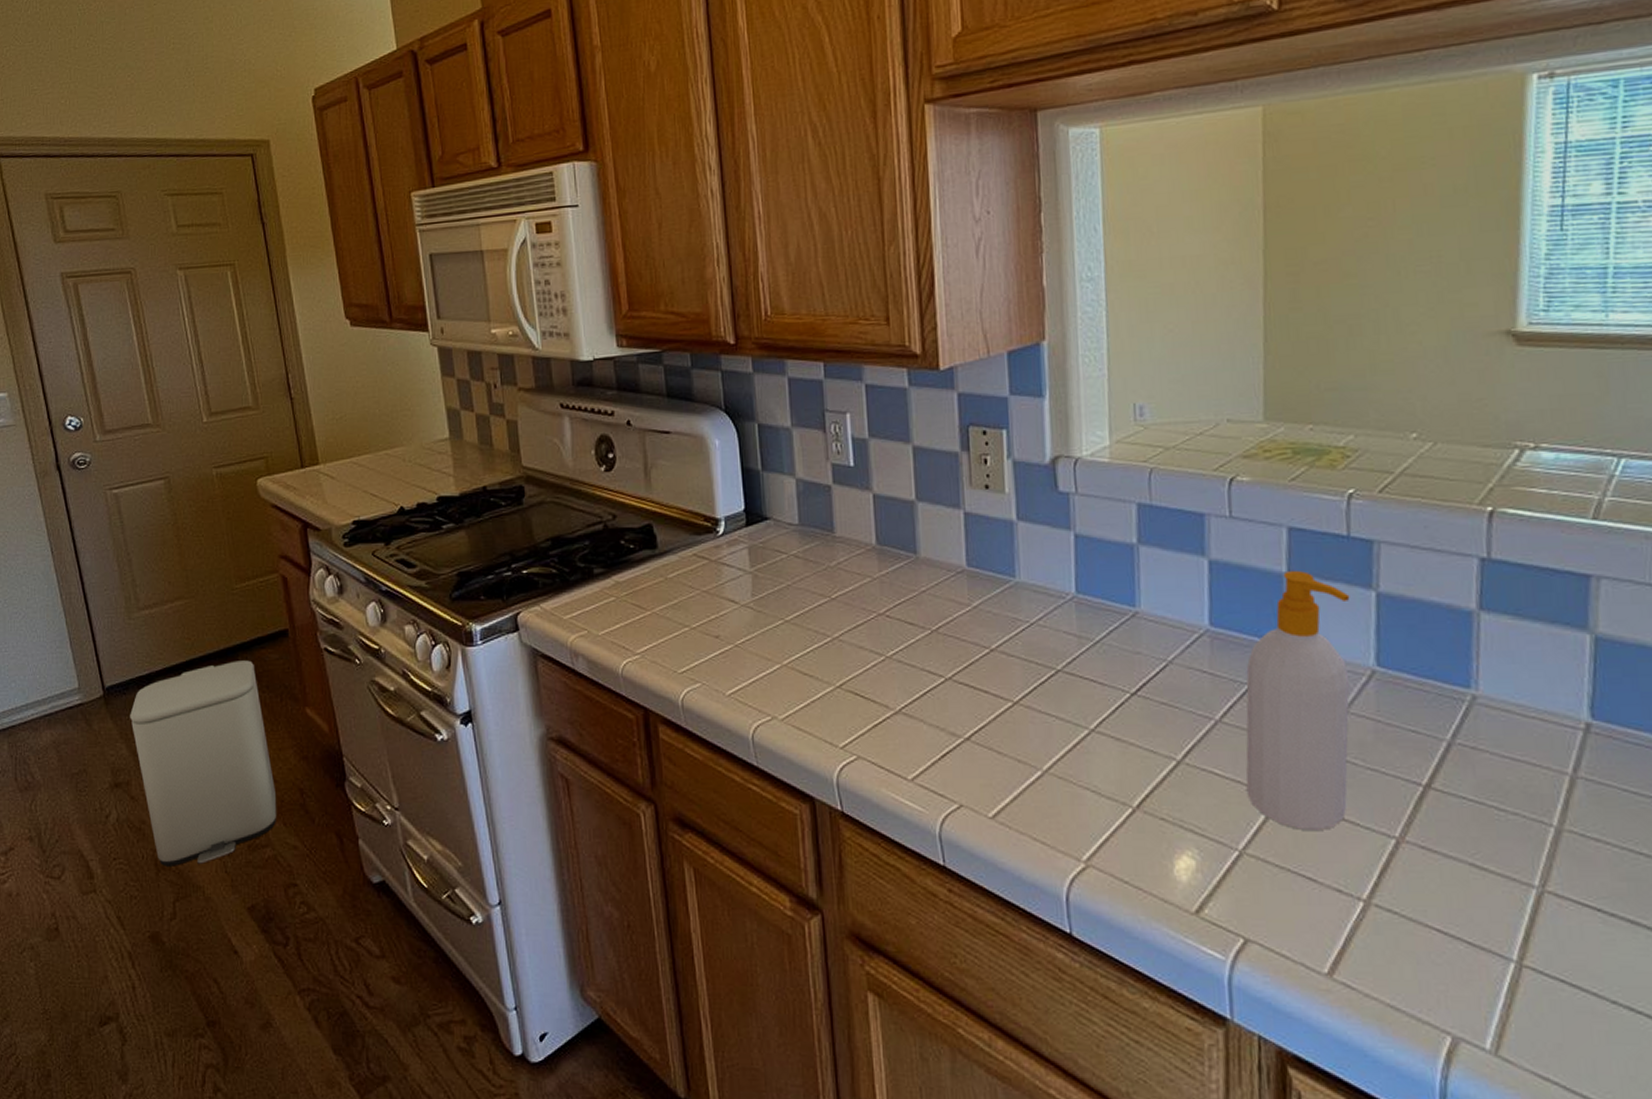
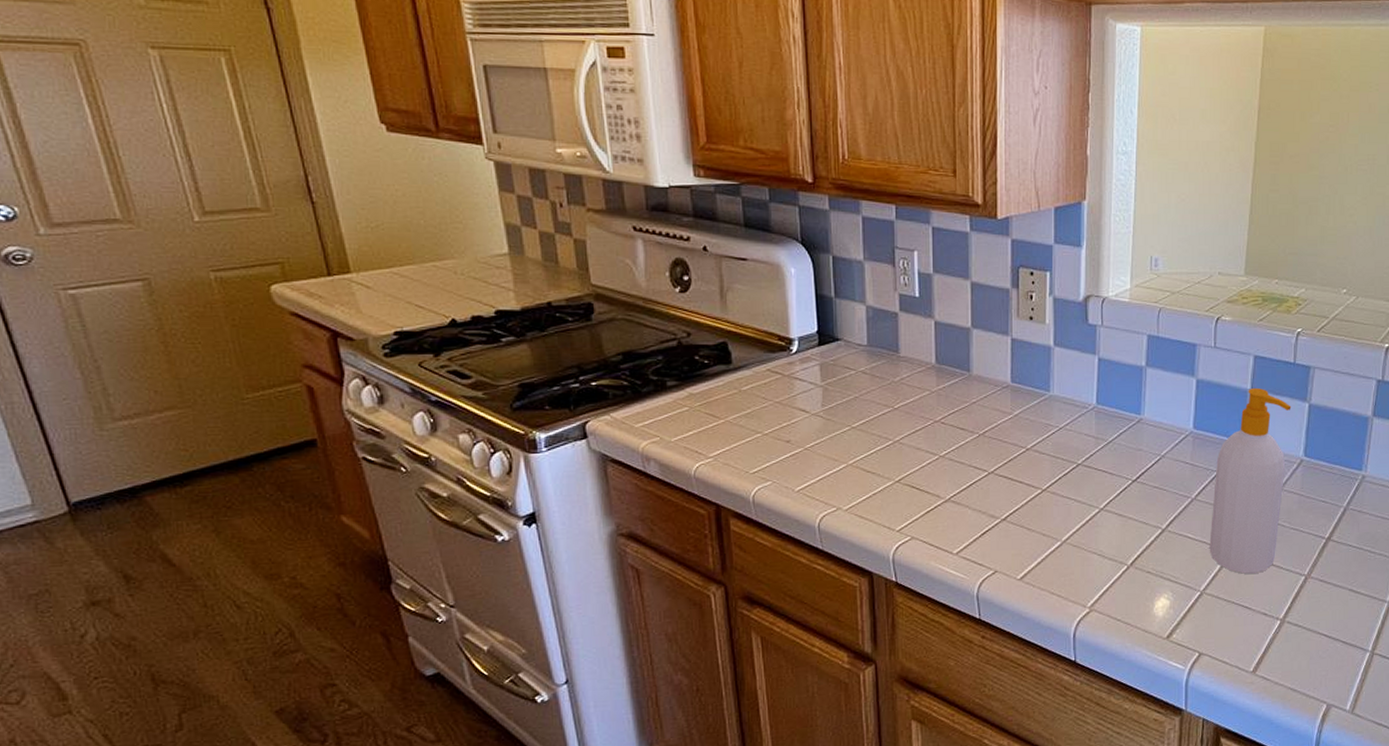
pedal bin: present [130,660,277,866] -> none [108,471,309,680]

